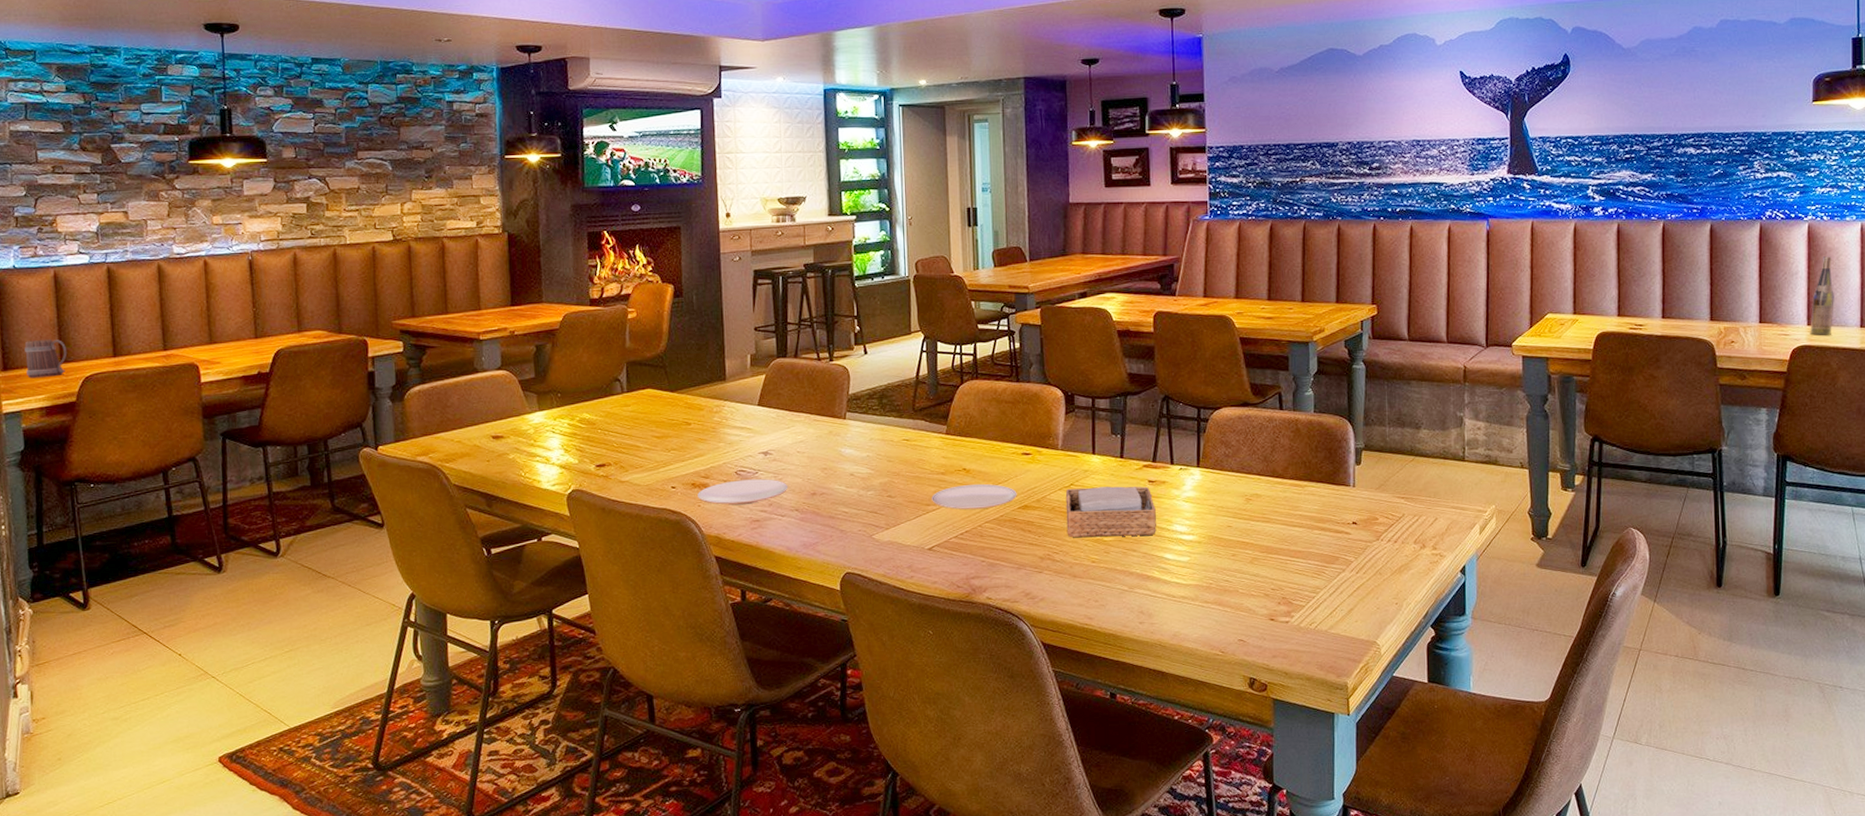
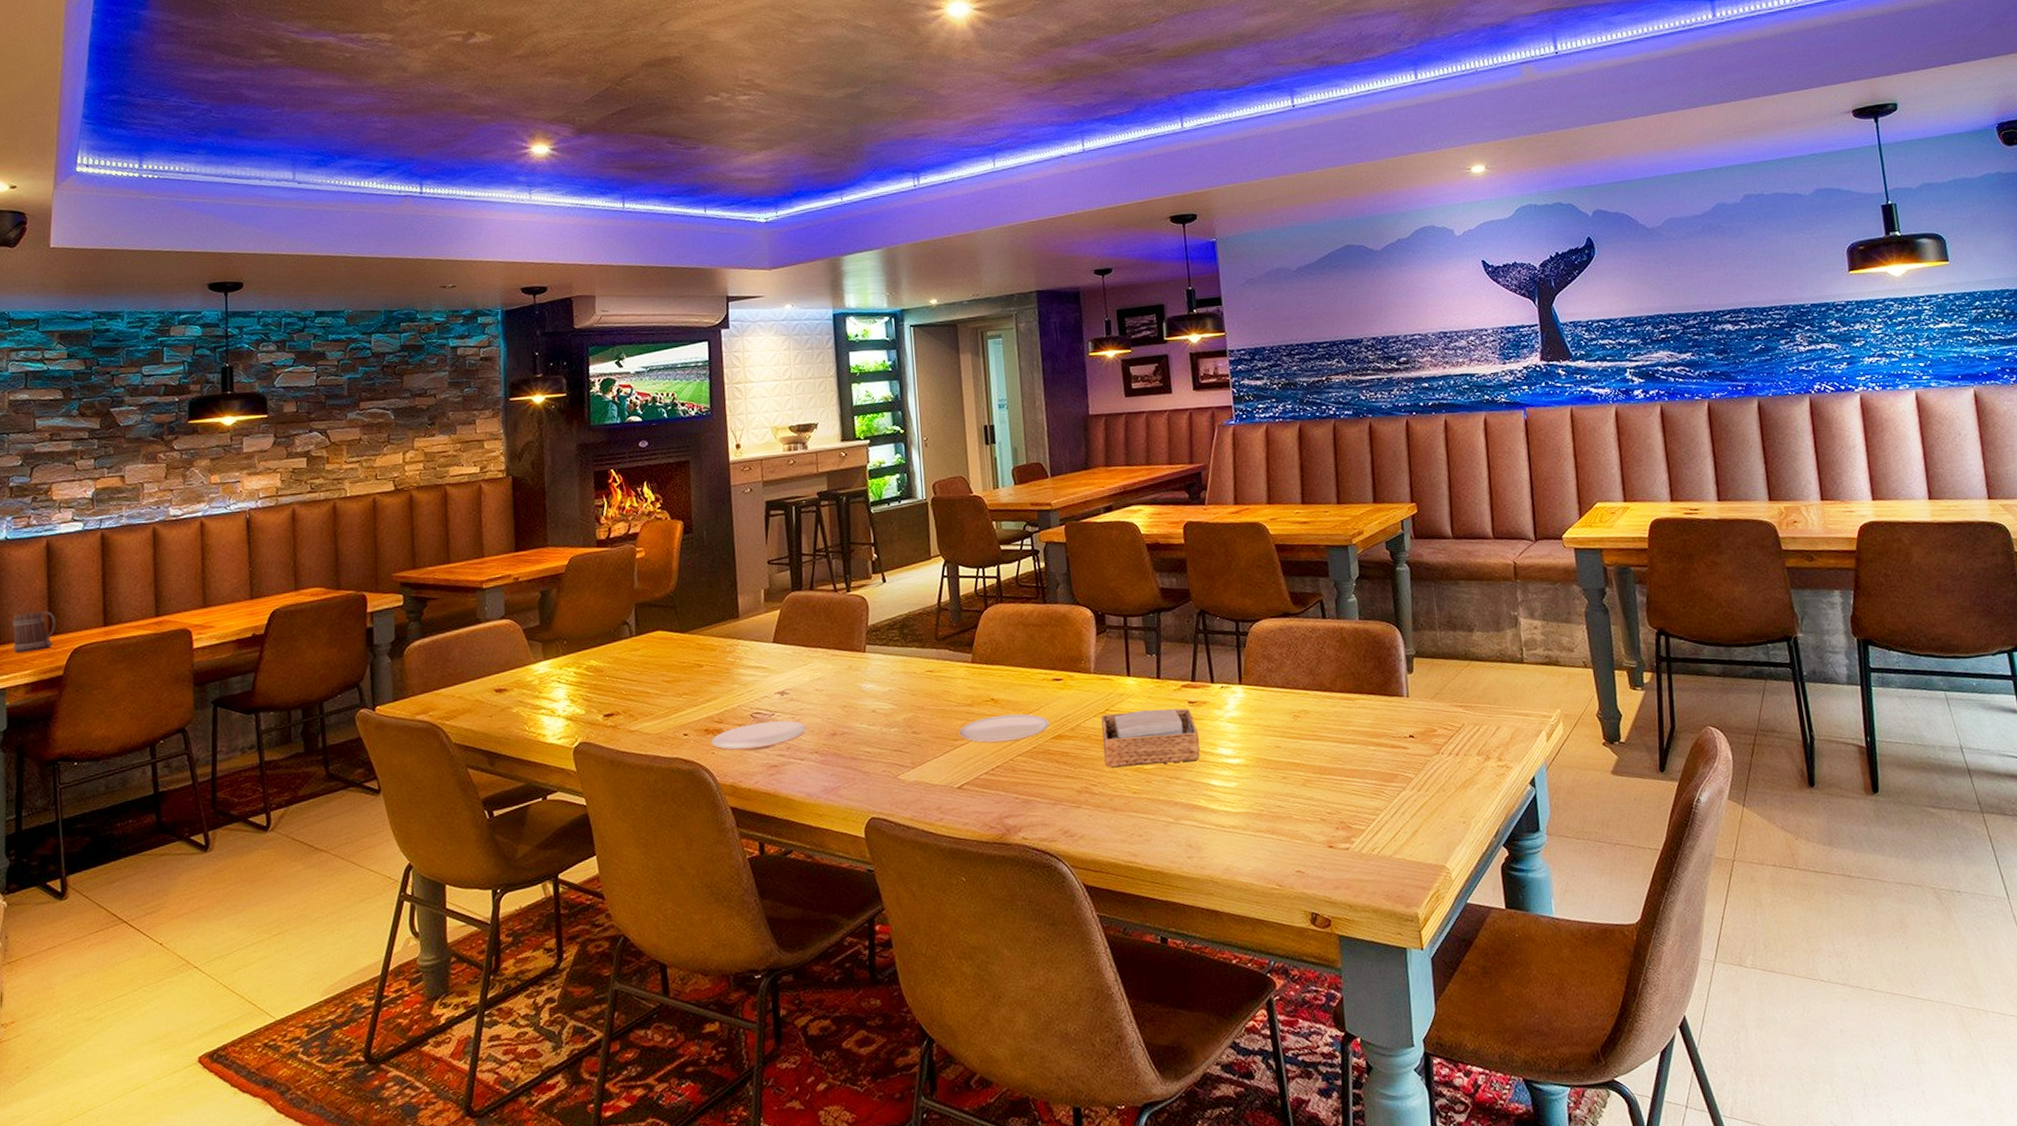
wine bottle: present [1810,256,1834,337] -> none [1874,427,1899,512]

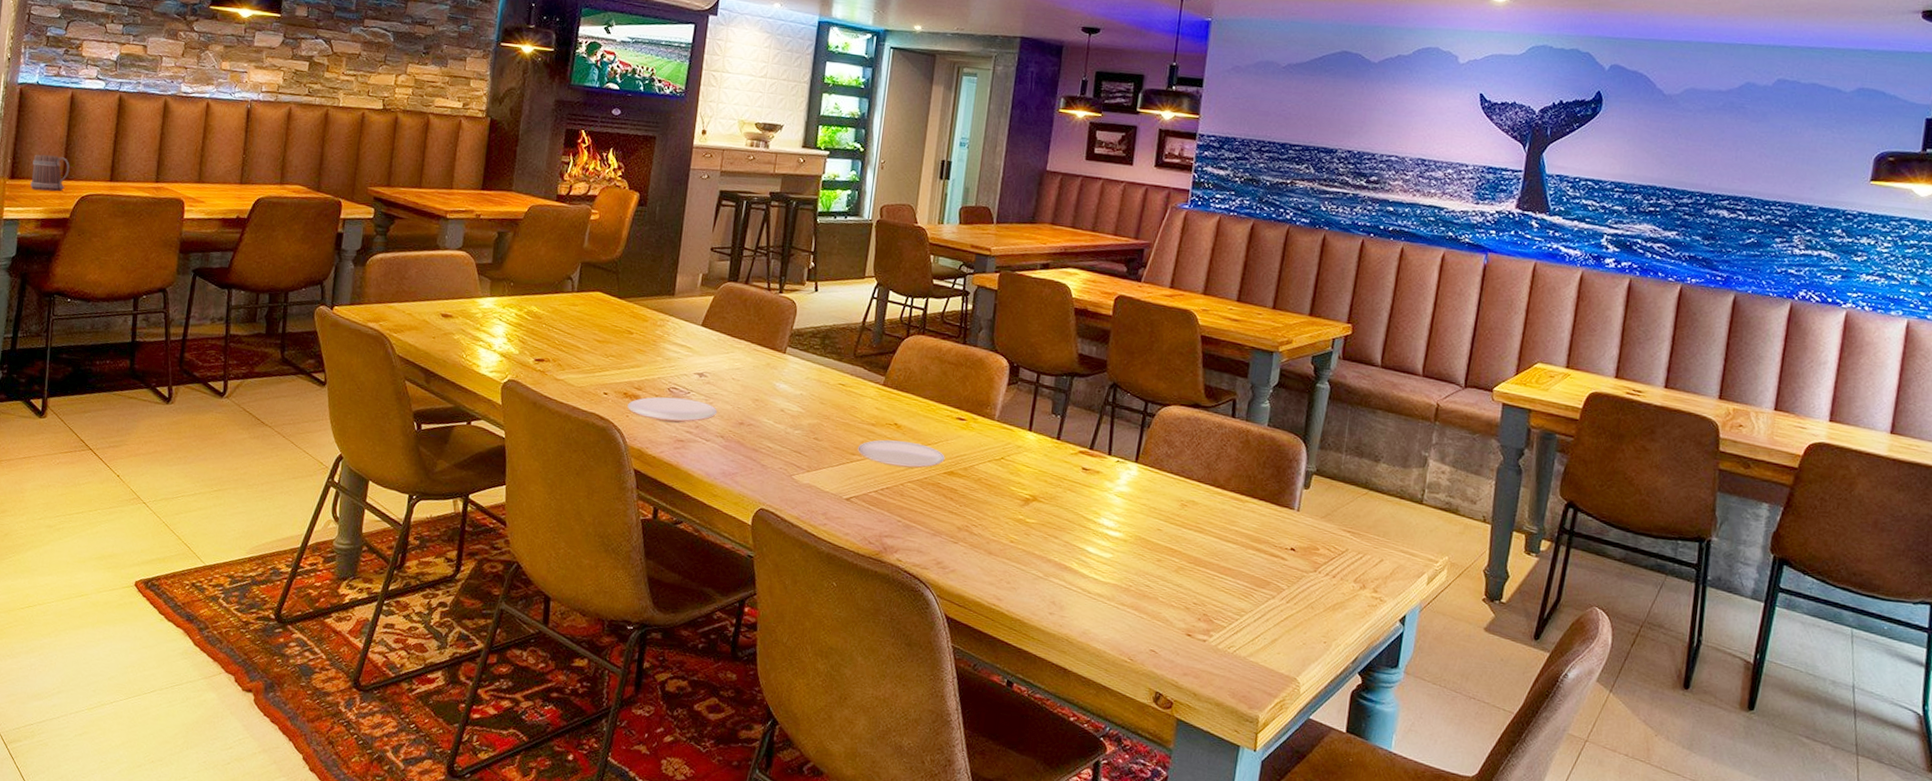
napkin holder: present [1101,708,1200,767] -> none [989,461,1085,525]

